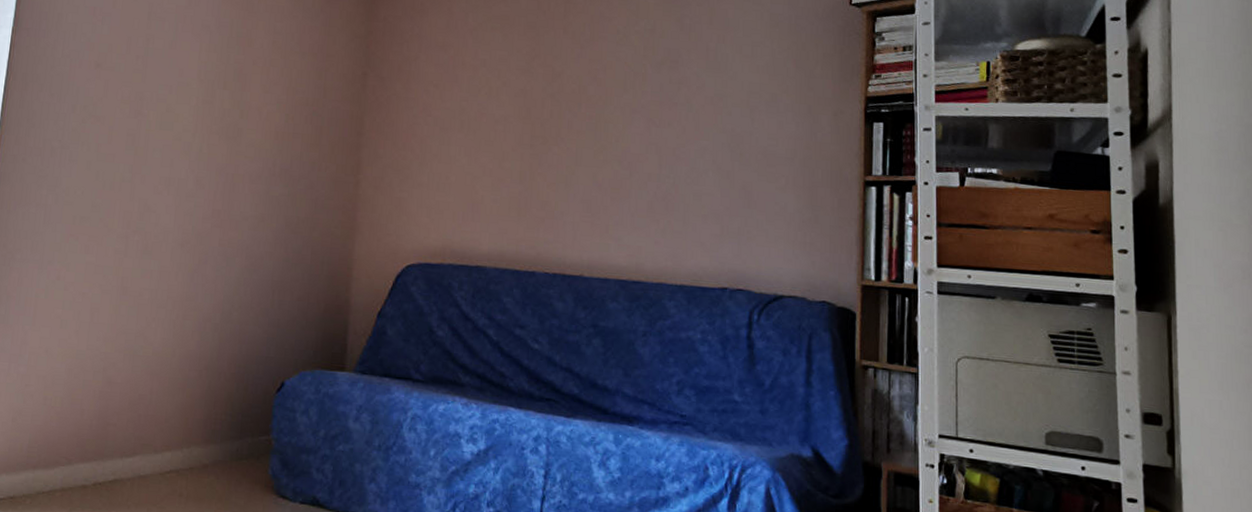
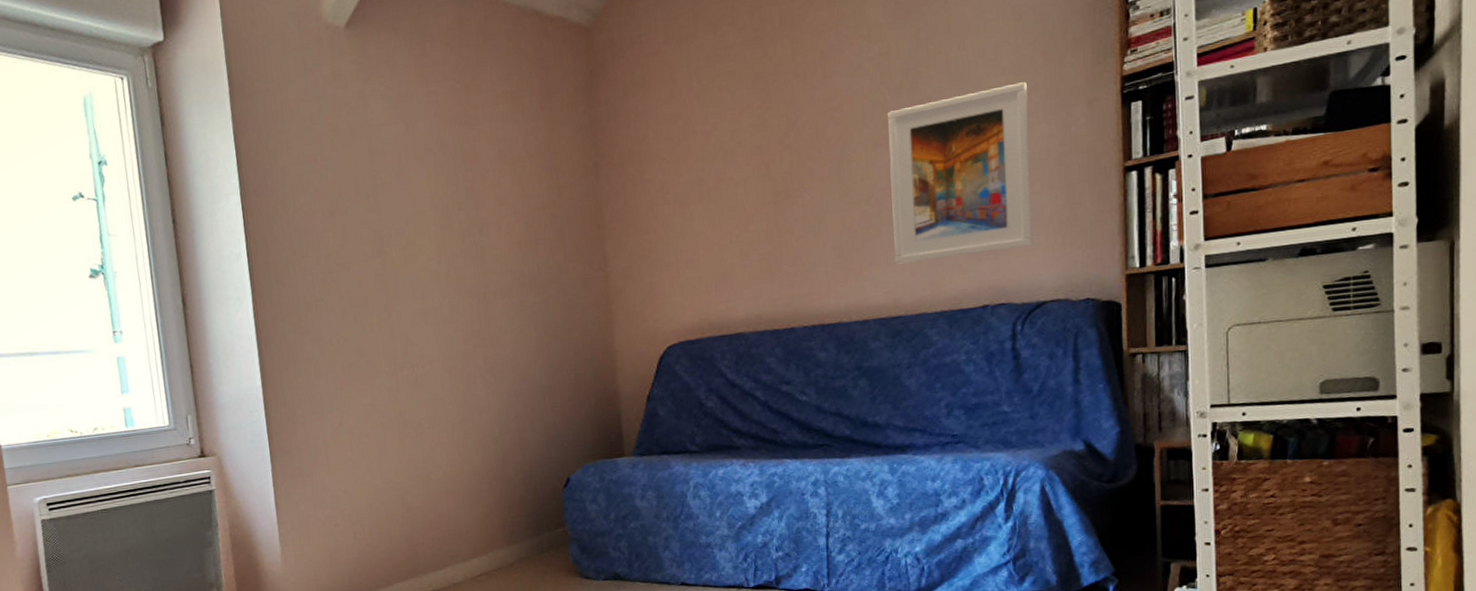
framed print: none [641,82,779,239] -> present [888,82,1033,265]

